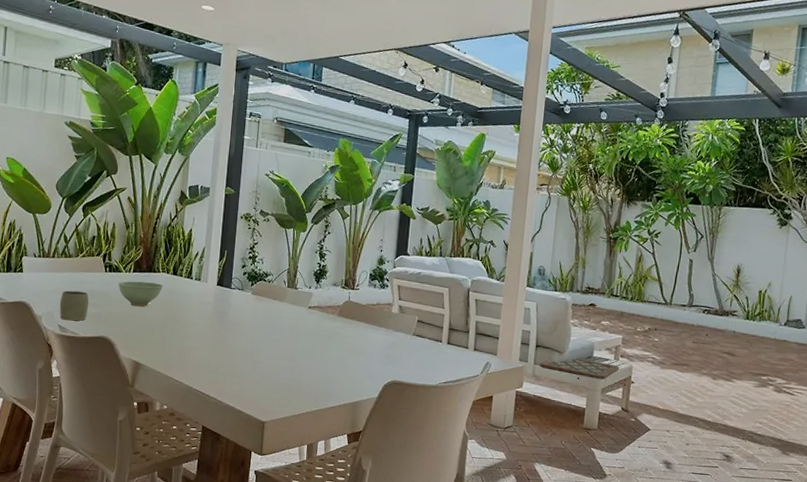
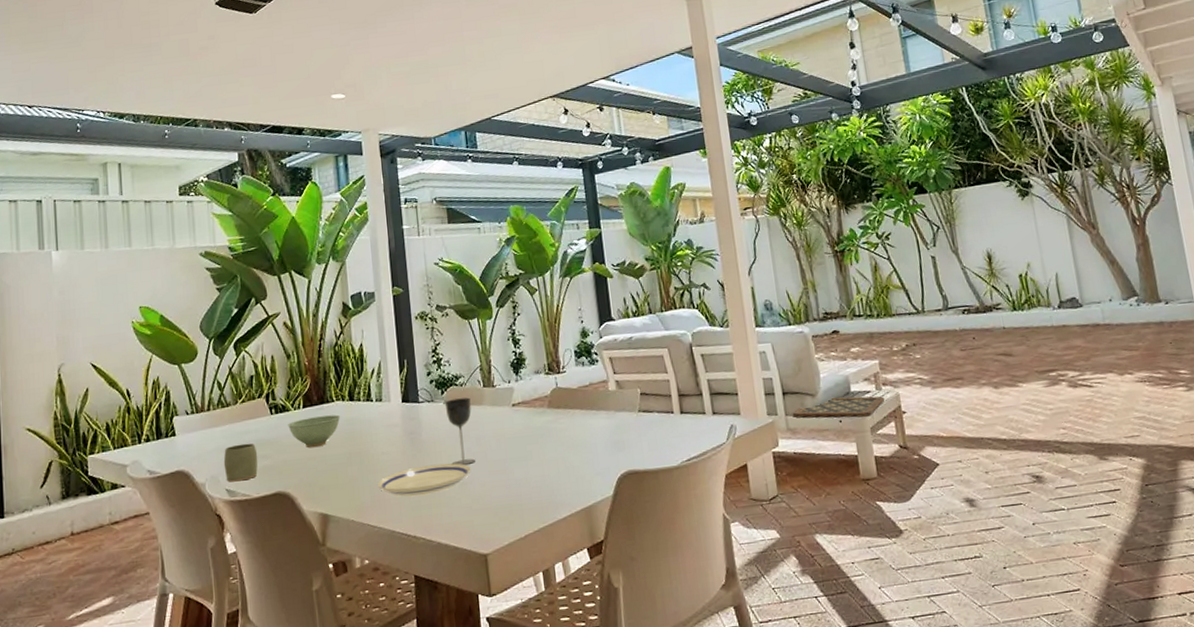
plate: none [185,340,265,365] -> present [378,463,471,497]
wine glass: none [249,291,275,348] -> present [444,397,475,465]

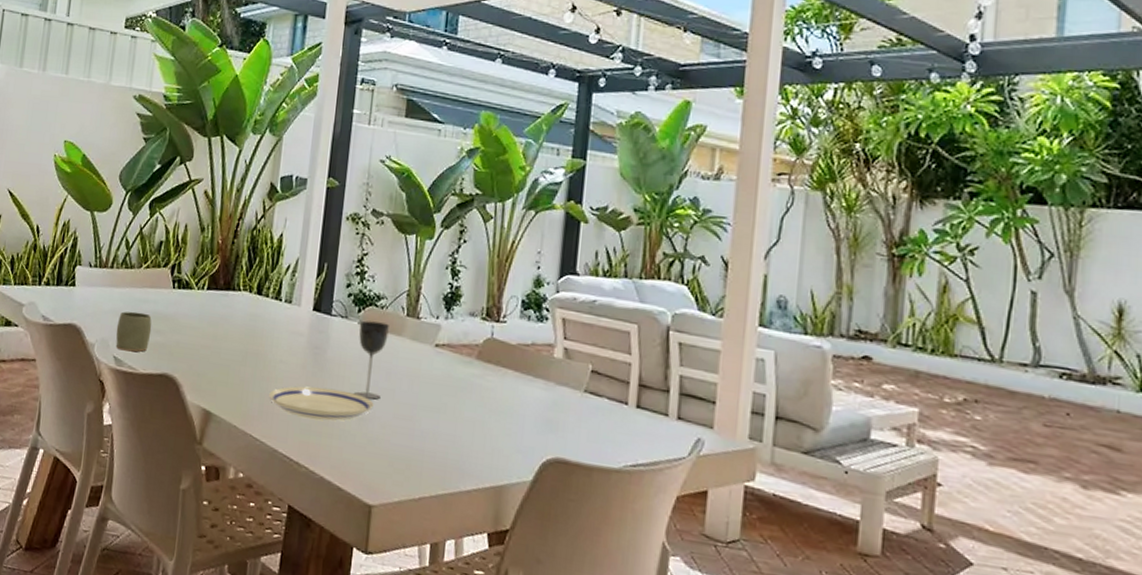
bowl: present [288,414,341,448] -> none [188,301,245,337]
tray: present [792,396,885,418] -> none [782,439,916,477]

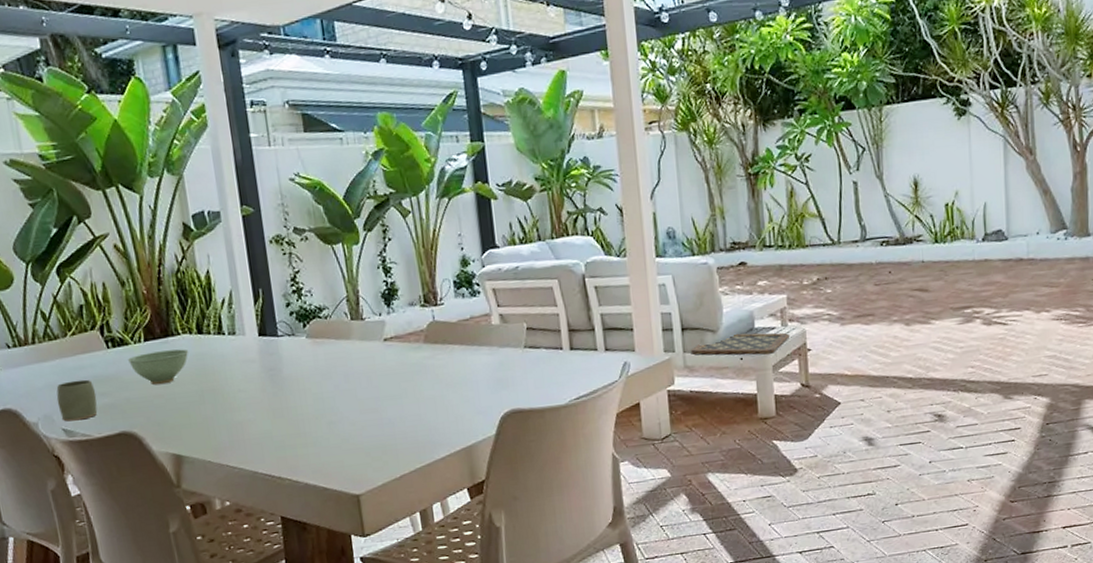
bowl: none [188,301,245,337] -> present [128,349,189,385]
plate: present [269,386,374,421] -> none [235,401,340,437]
wine glass: present [353,320,389,400] -> none [307,331,344,404]
tray: none [782,439,916,477] -> present [690,332,790,356]

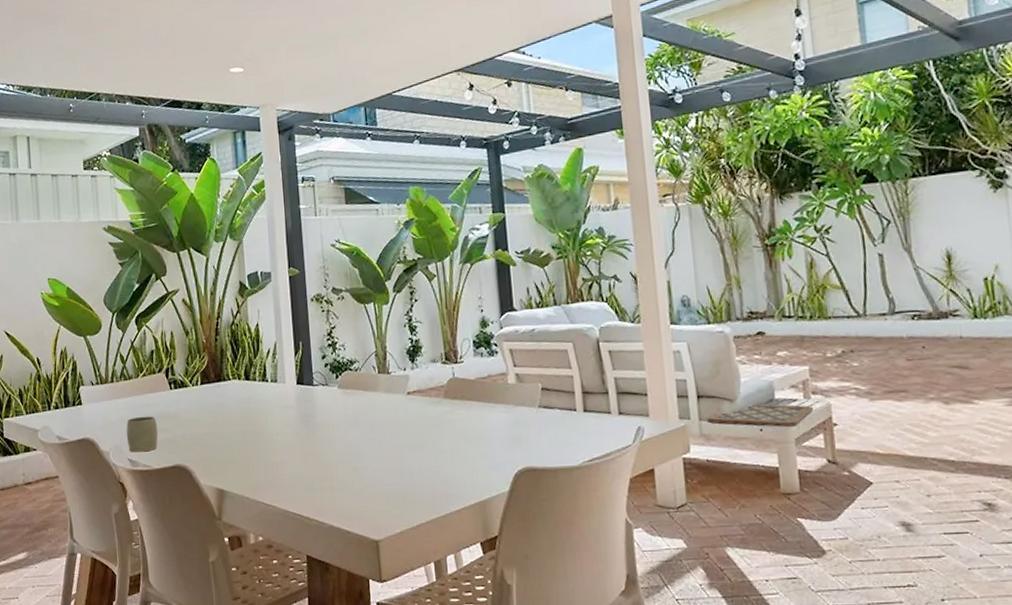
bowl: present [128,349,189,385] -> none [186,393,237,425]

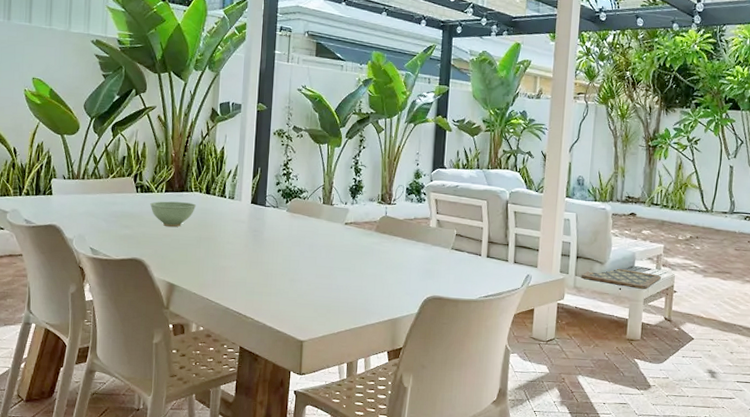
mug: present [126,416,159,453] -> none [90,212,121,243]
bowl: none [186,393,237,425] -> present [150,201,197,228]

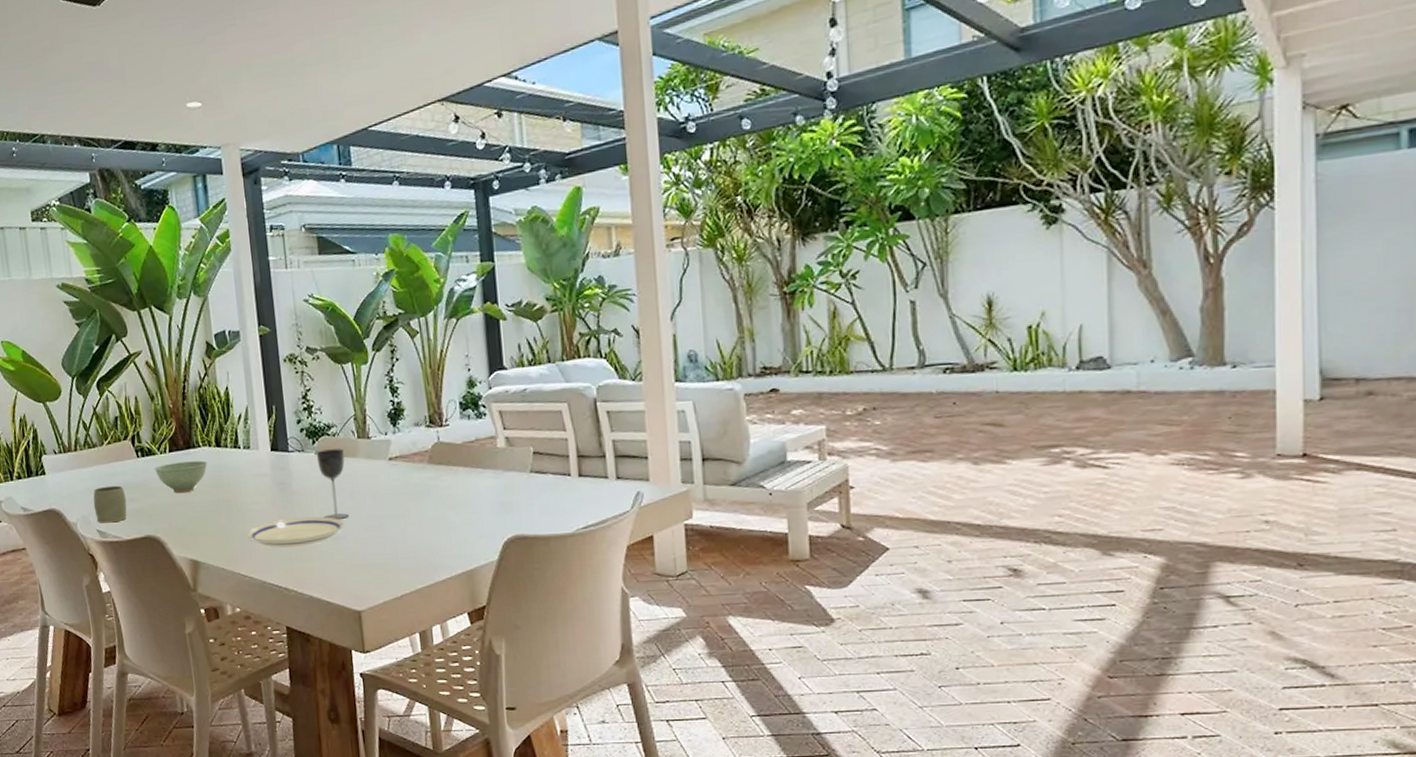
mug: none [90,212,121,243] -> present [93,485,127,523]
plate: none [220,259,301,284] -> present [247,516,344,548]
wine glass: none [285,209,310,266] -> present [316,448,349,519]
tray: present [581,268,662,289] -> none [712,466,829,491]

